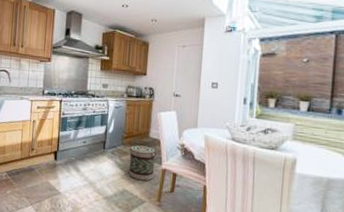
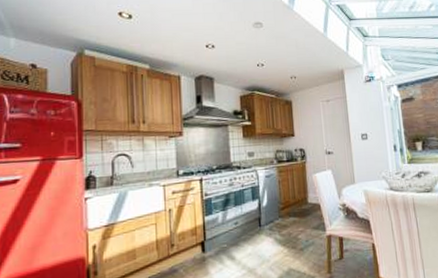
basket: present [128,145,157,181] -> none [288,213,320,254]

